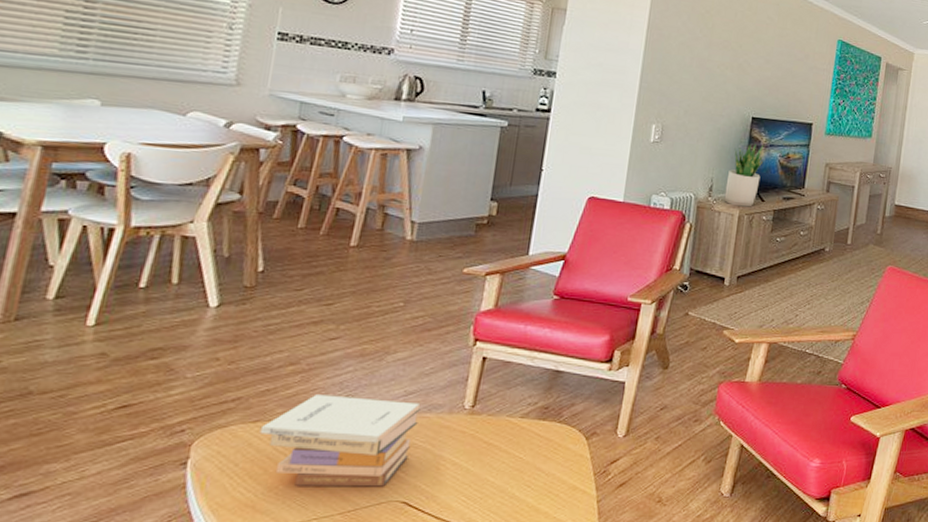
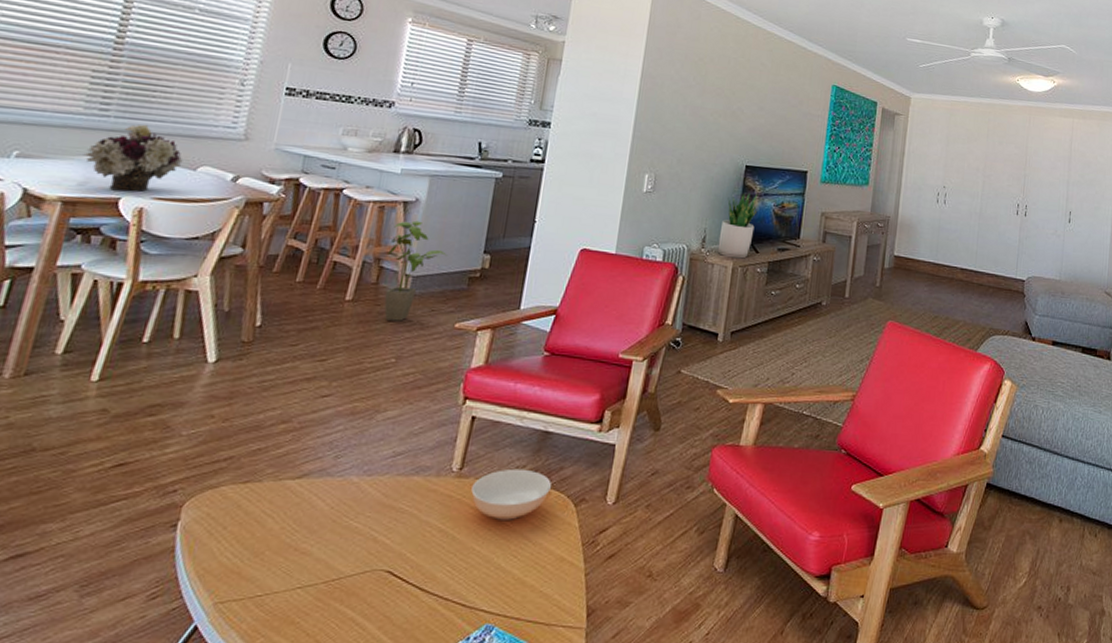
flower arrangement: none [61,67,171,137] -> present [83,124,183,192]
books: present [259,395,421,487] -> none [249,454,409,554]
house plant: none [390,168,453,267] -> present [384,220,447,321]
bowl: none [484,405,564,453] -> present [471,468,552,520]

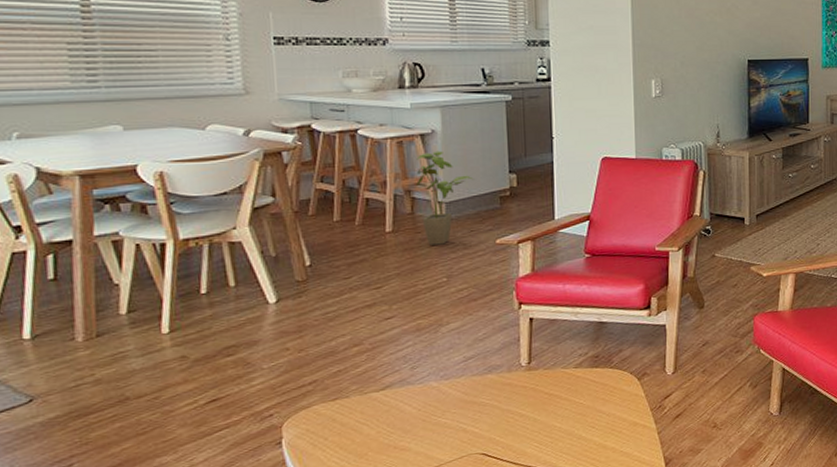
flower arrangement: present [83,124,183,192] -> none [85,90,189,159]
bowl: present [471,468,552,520] -> none [542,355,615,400]
planter: present [717,193,758,259] -> none [732,86,766,149]

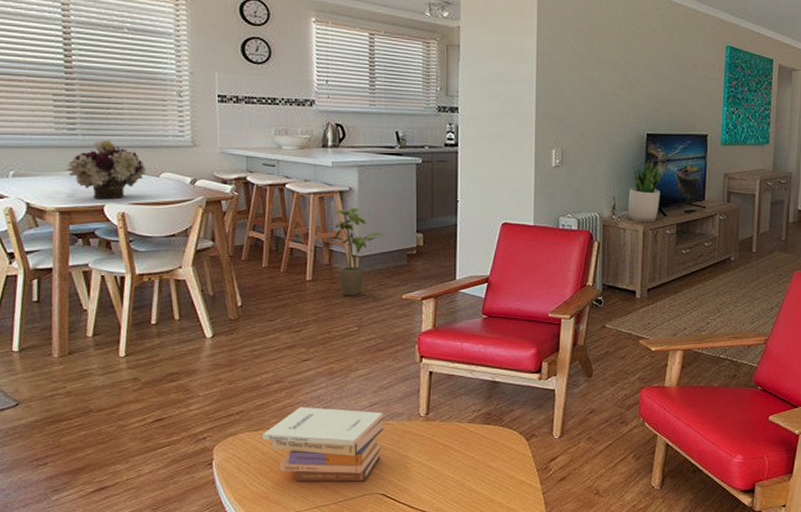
flower arrangement: none [85,90,189,159] -> present [65,139,147,200]
books: none [340,366,482,451] -> present [262,407,384,482]
planter: none [732,86,766,149] -> present [627,160,662,223]

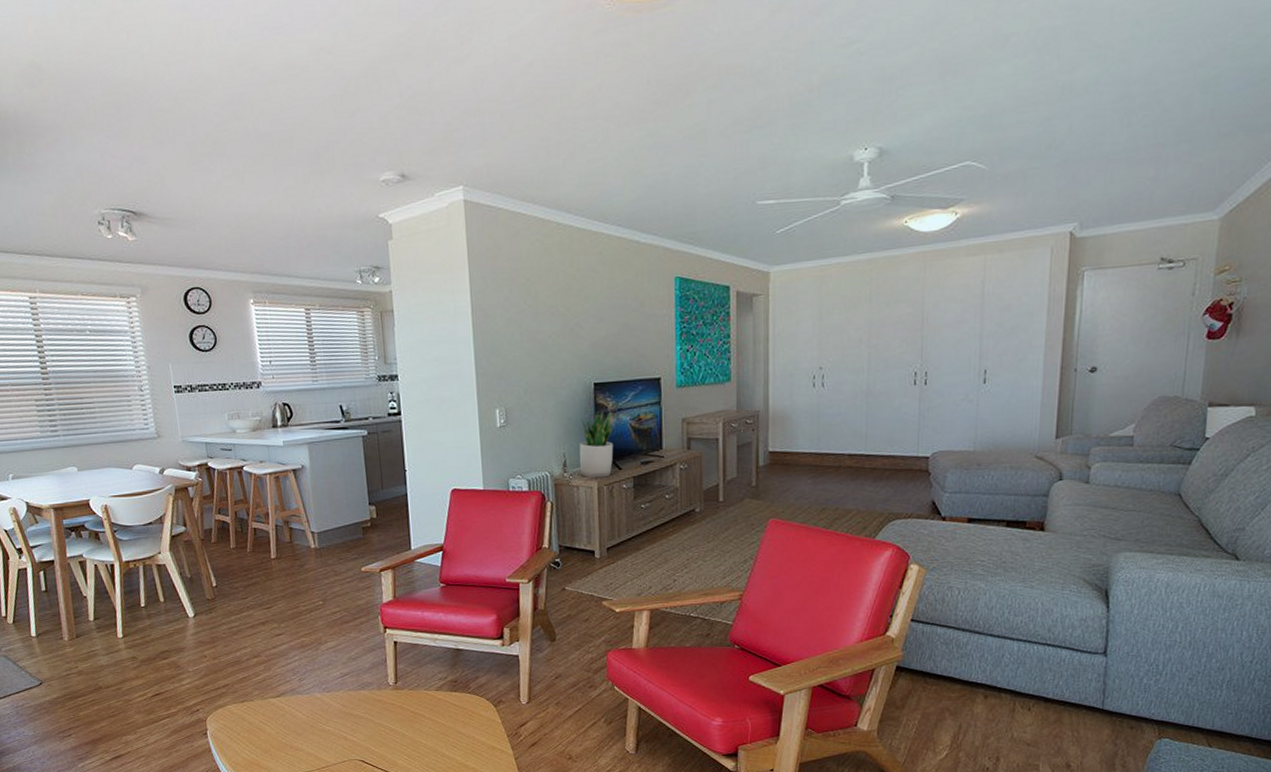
flower arrangement: present [65,139,147,200] -> none [53,437,121,495]
books: present [262,407,384,482] -> none [247,679,357,749]
house plant: present [333,207,385,296] -> none [291,484,340,571]

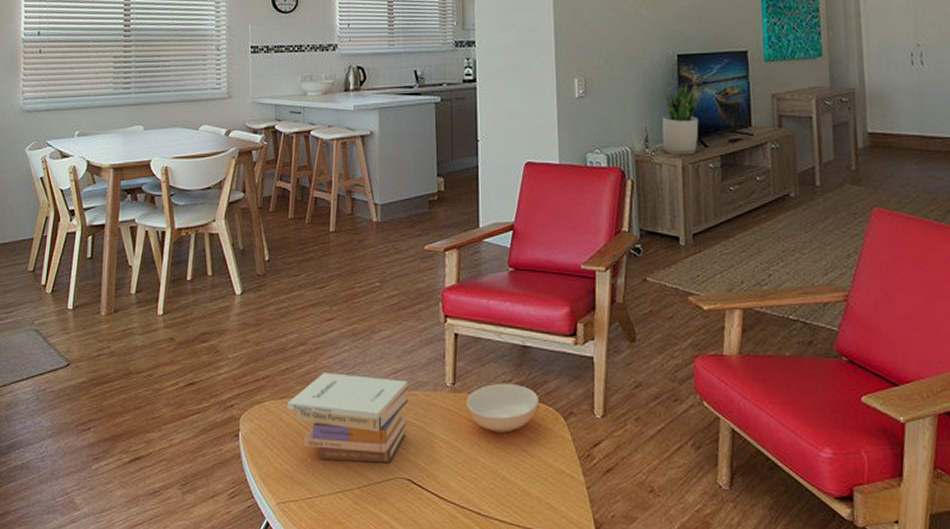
books: none [247,679,357,749] -> present [286,373,409,463]
bowl: none [408,680,472,720] -> present [466,383,540,433]

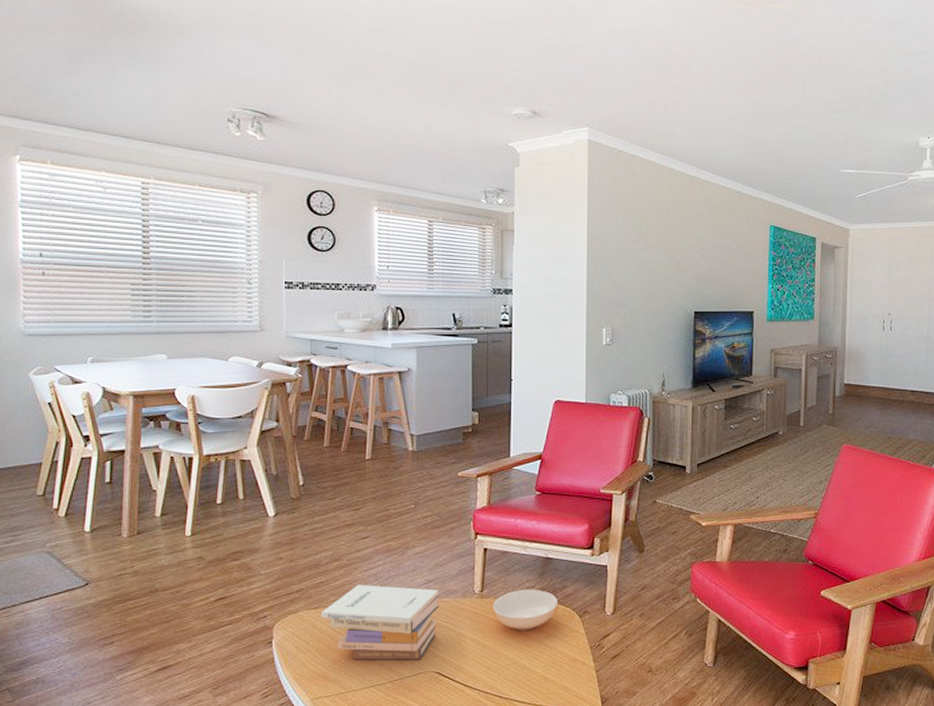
planter: present [661,83,699,156] -> none [677,337,710,398]

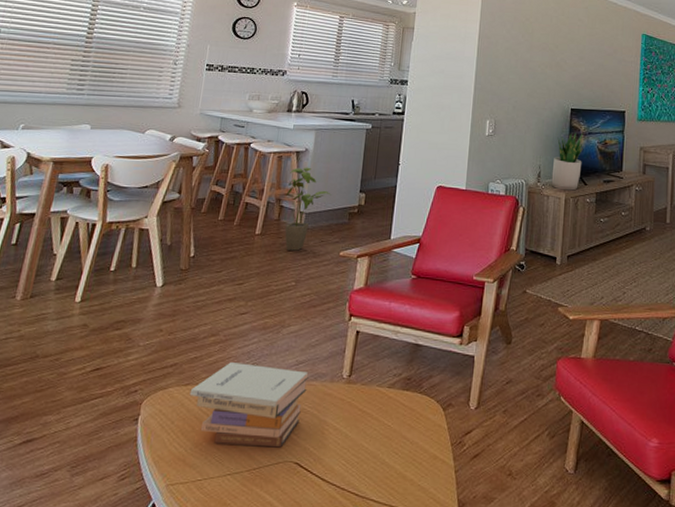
house plant: none [392,387,442,474] -> present [285,167,331,251]
bowl: present [493,589,559,630] -> none [359,376,424,421]
planter: none [677,337,710,398] -> present [551,132,584,191]

